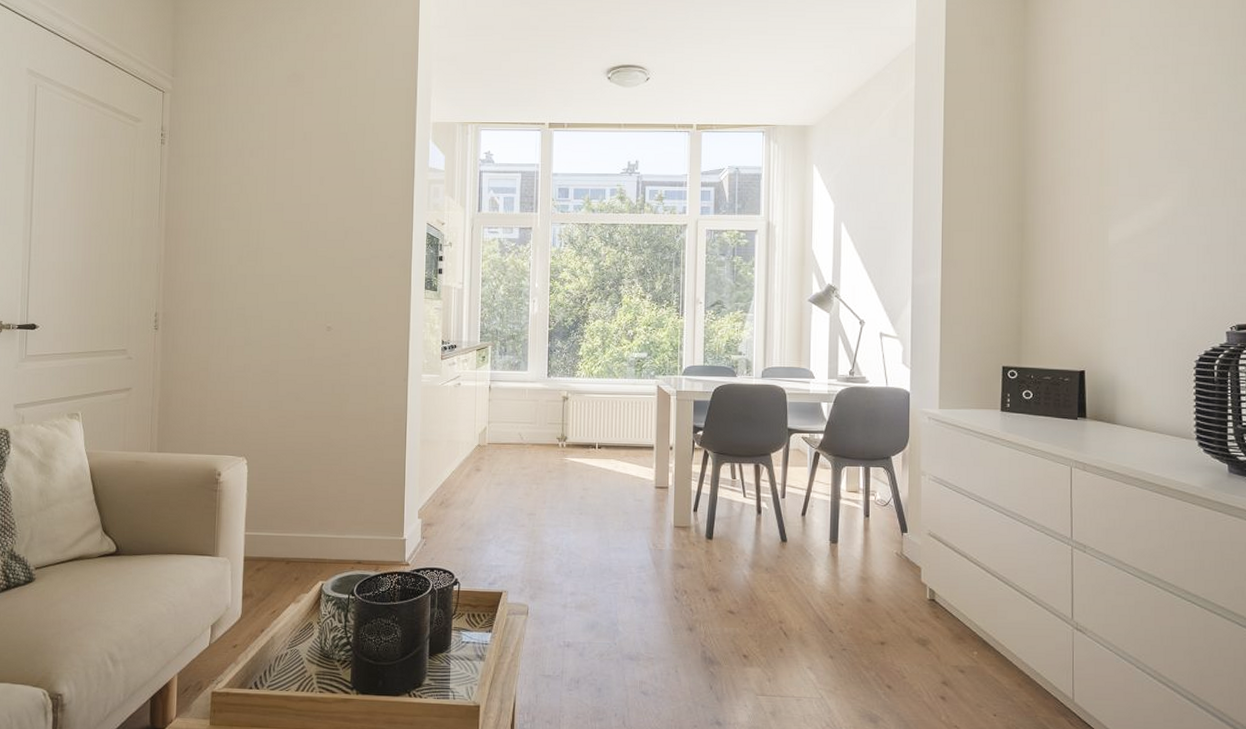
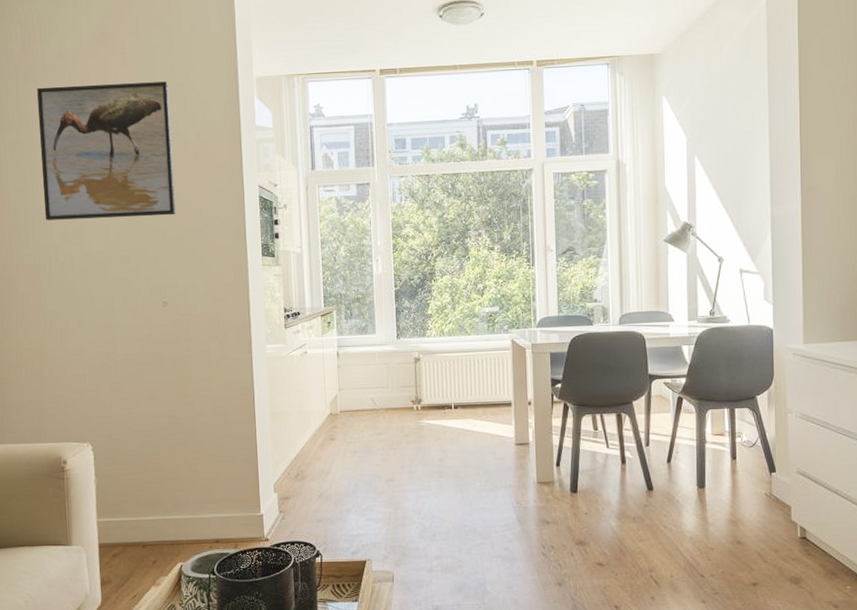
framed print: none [223,119,350,245] -> present [36,81,176,220]

